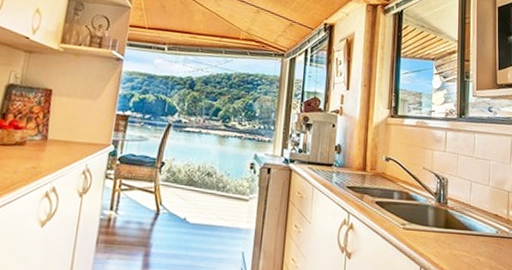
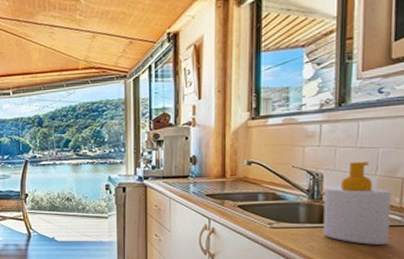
soap bottle: none [448,170,501,256] -> present [323,161,392,245]

